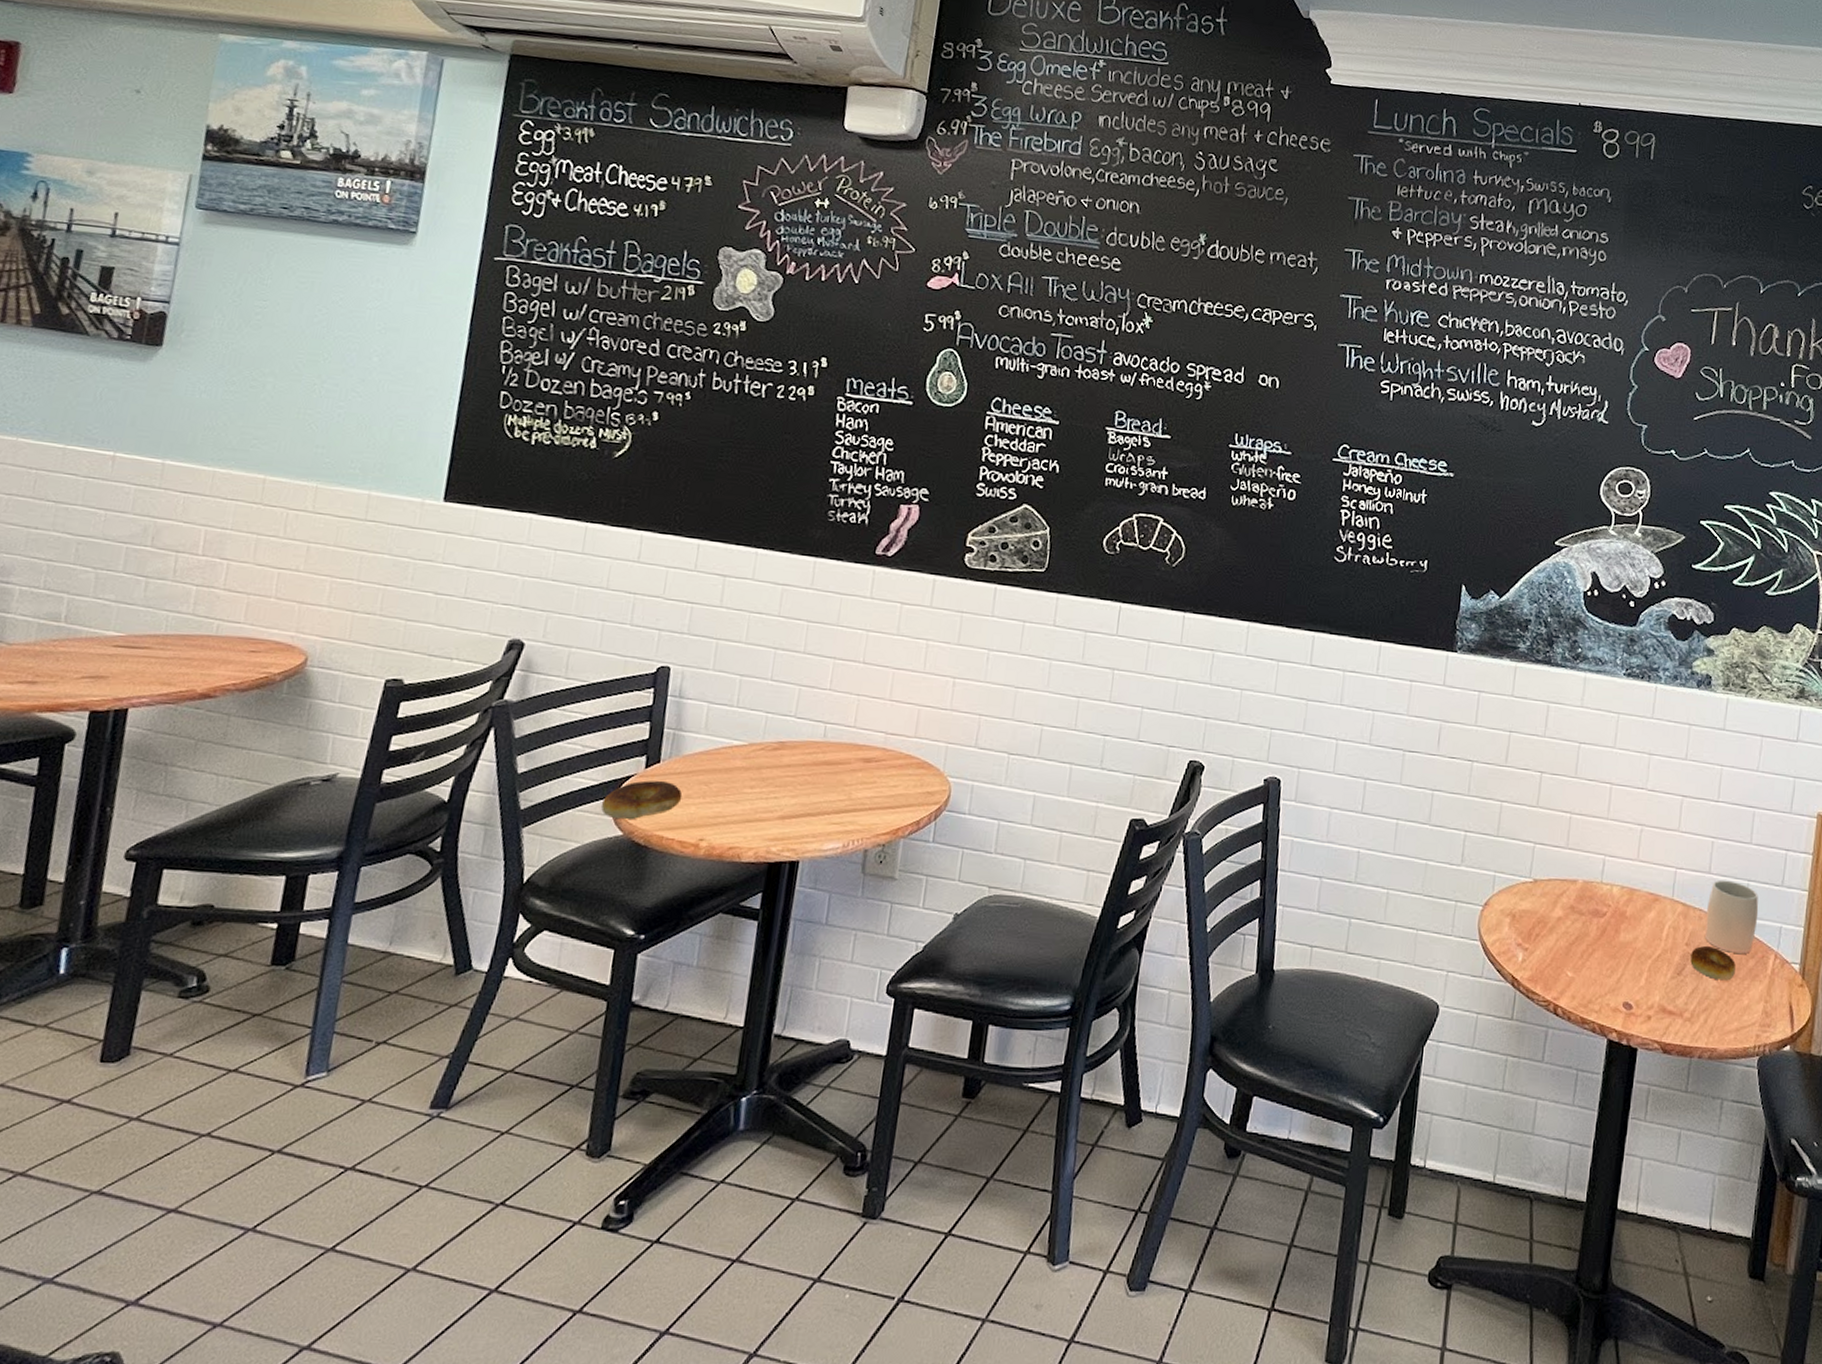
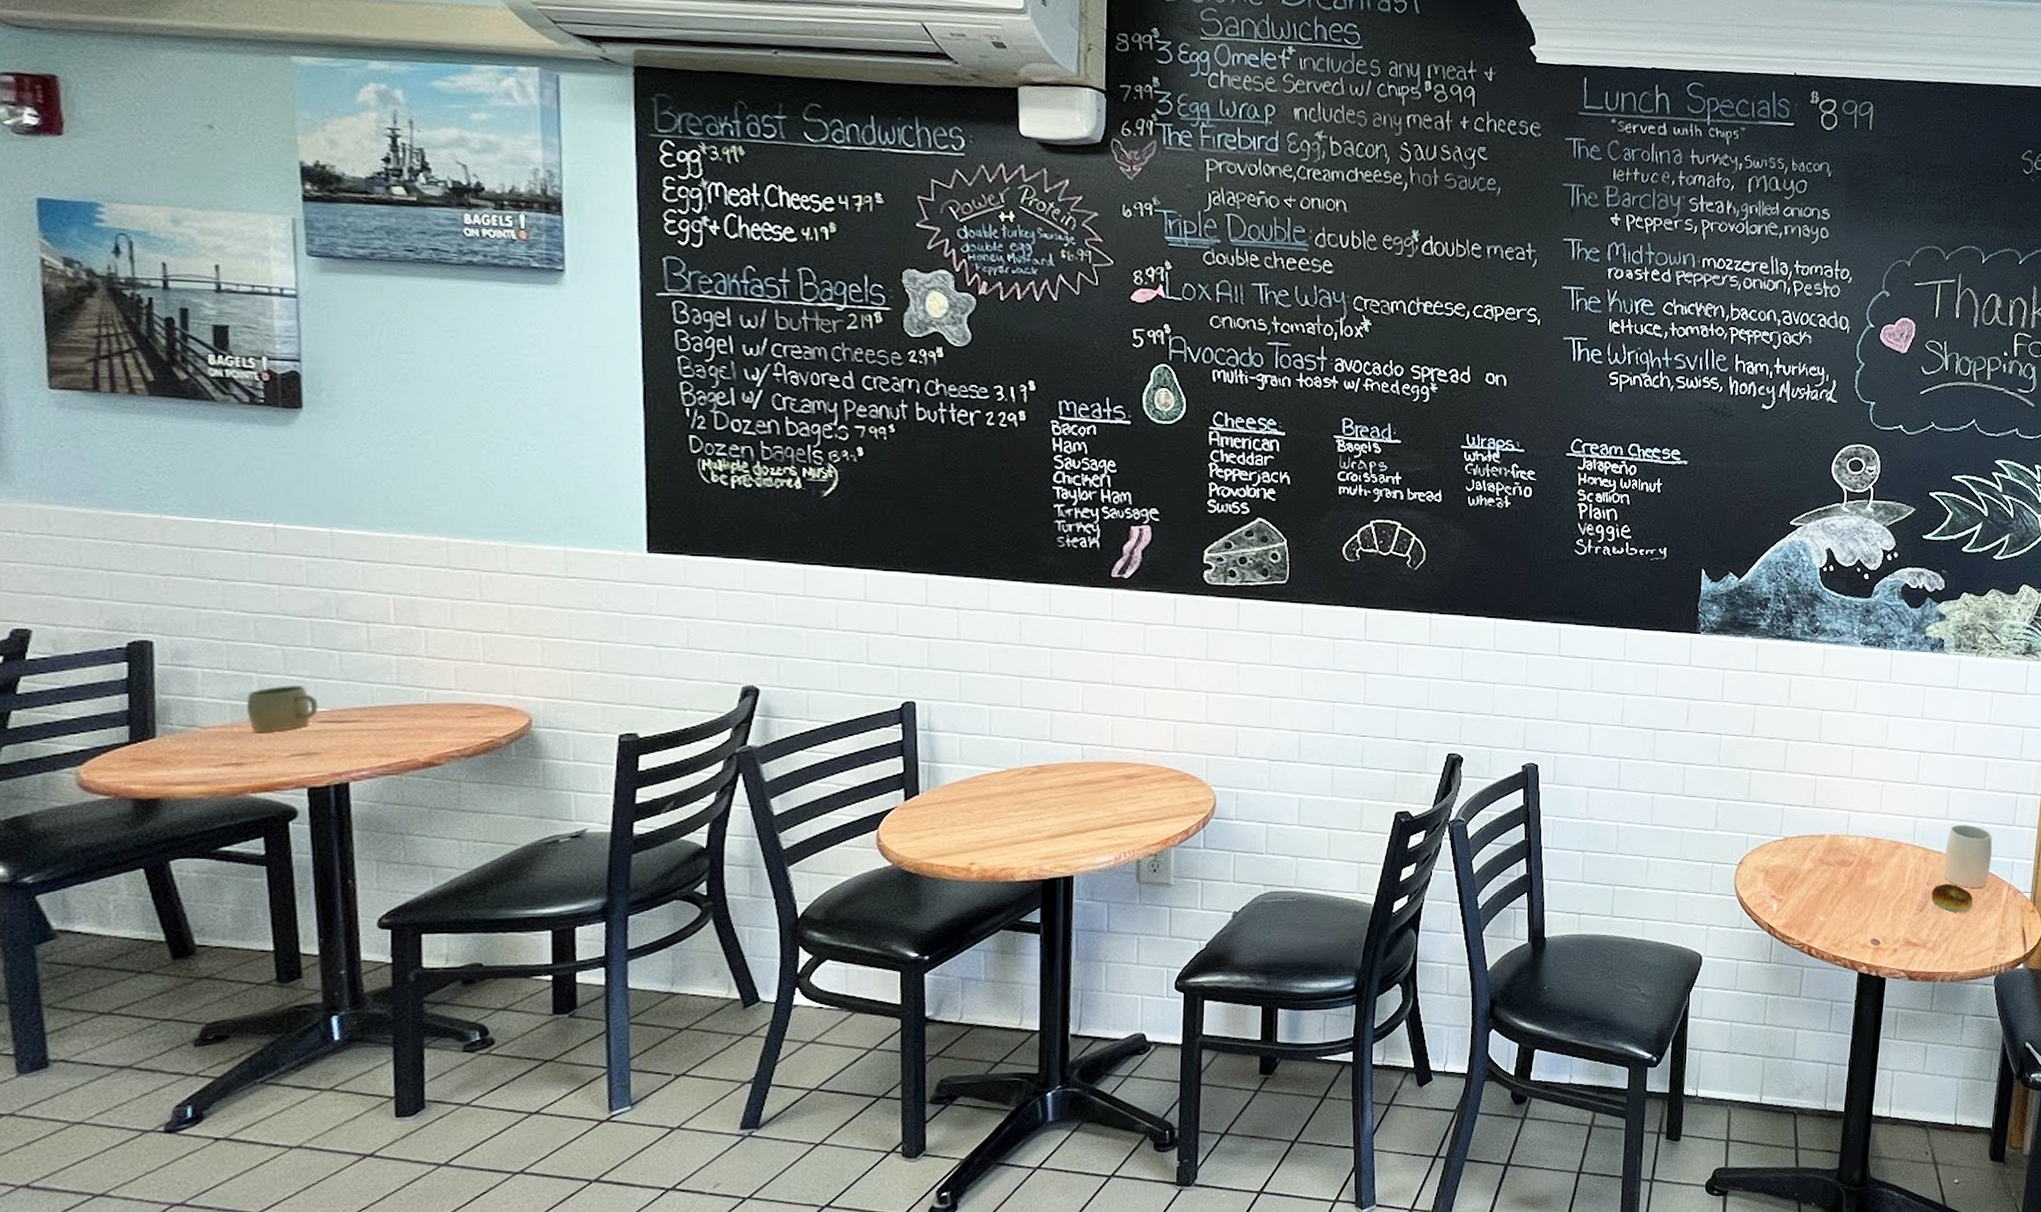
mug: none [51,608,118,654] -> present [246,685,318,733]
bagel: present [601,780,683,820] -> none [866,811,947,851]

